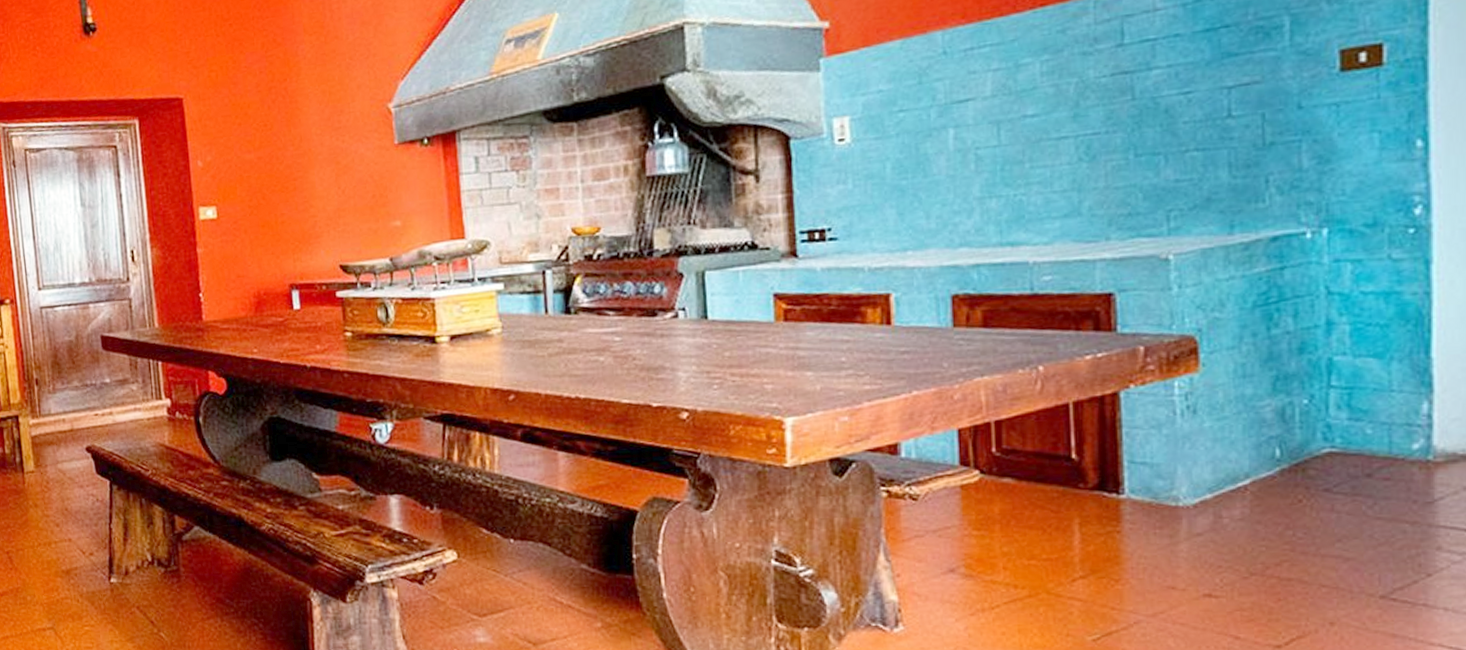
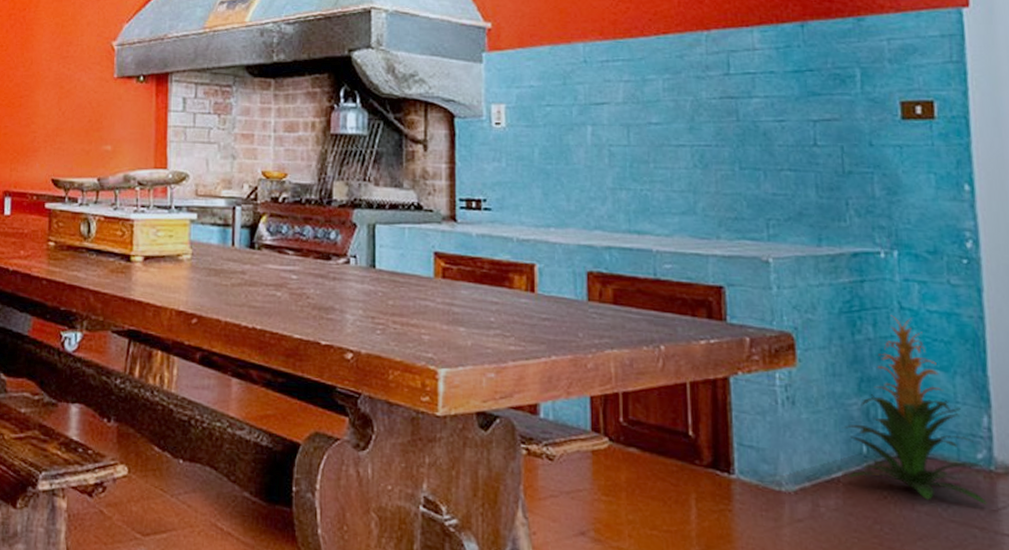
indoor plant: none [1251,302,1422,499] -> present [842,315,987,505]

